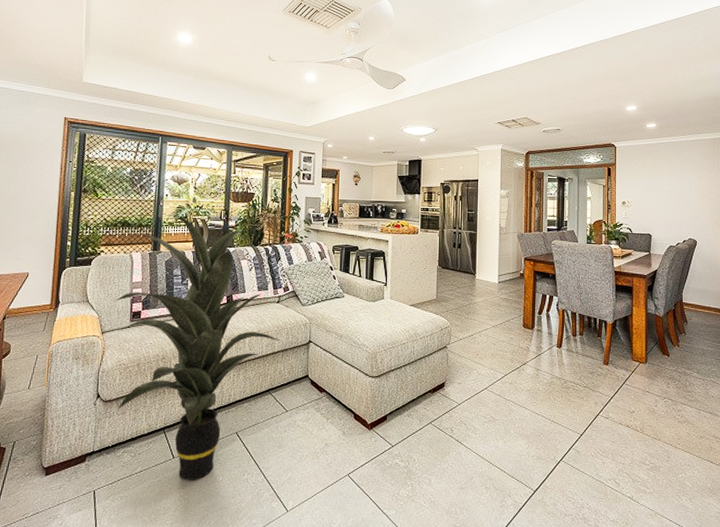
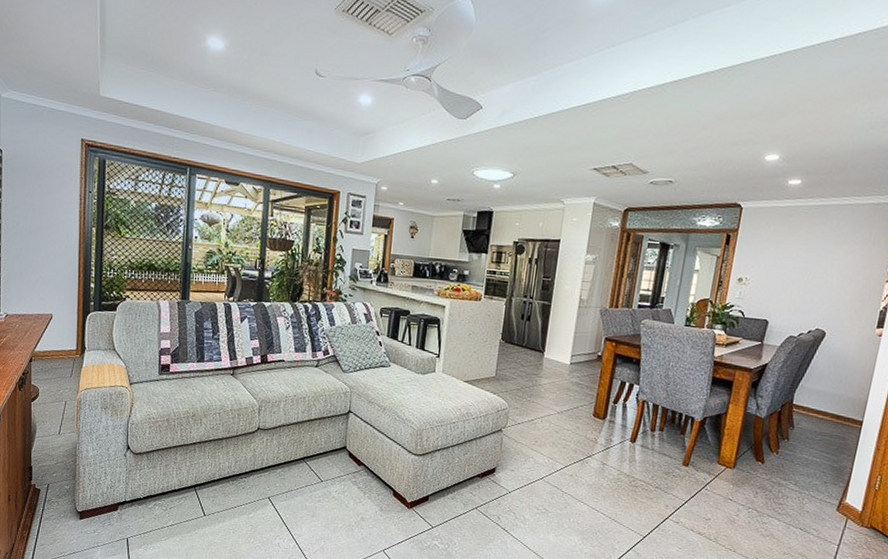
indoor plant: present [116,214,281,480] -> none [143,259,319,539]

